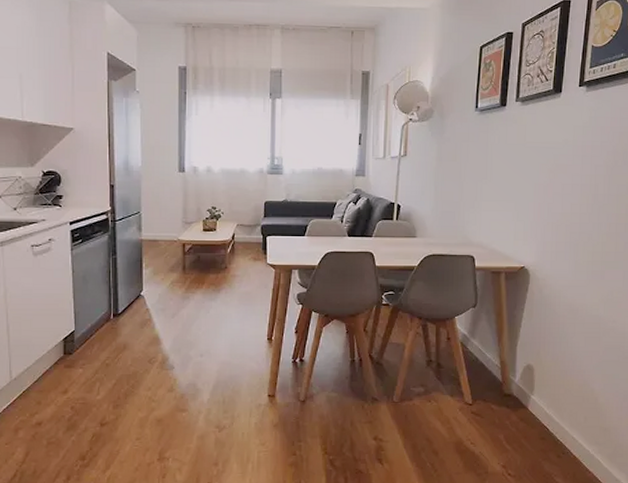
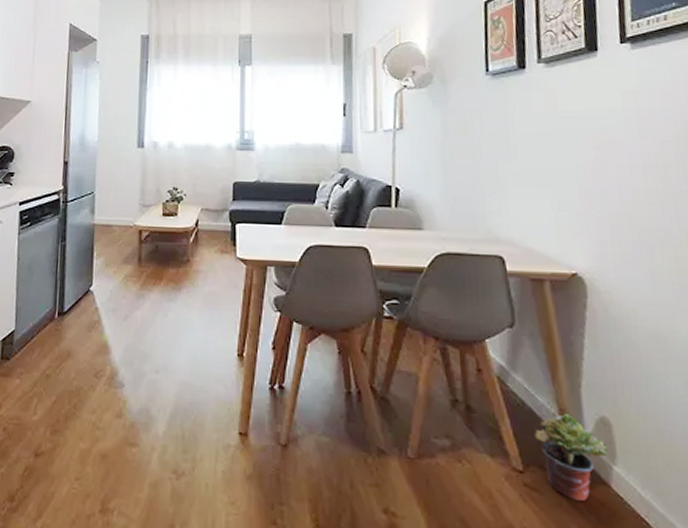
potted plant: none [482,363,529,419] -> present [534,412,608,501]

